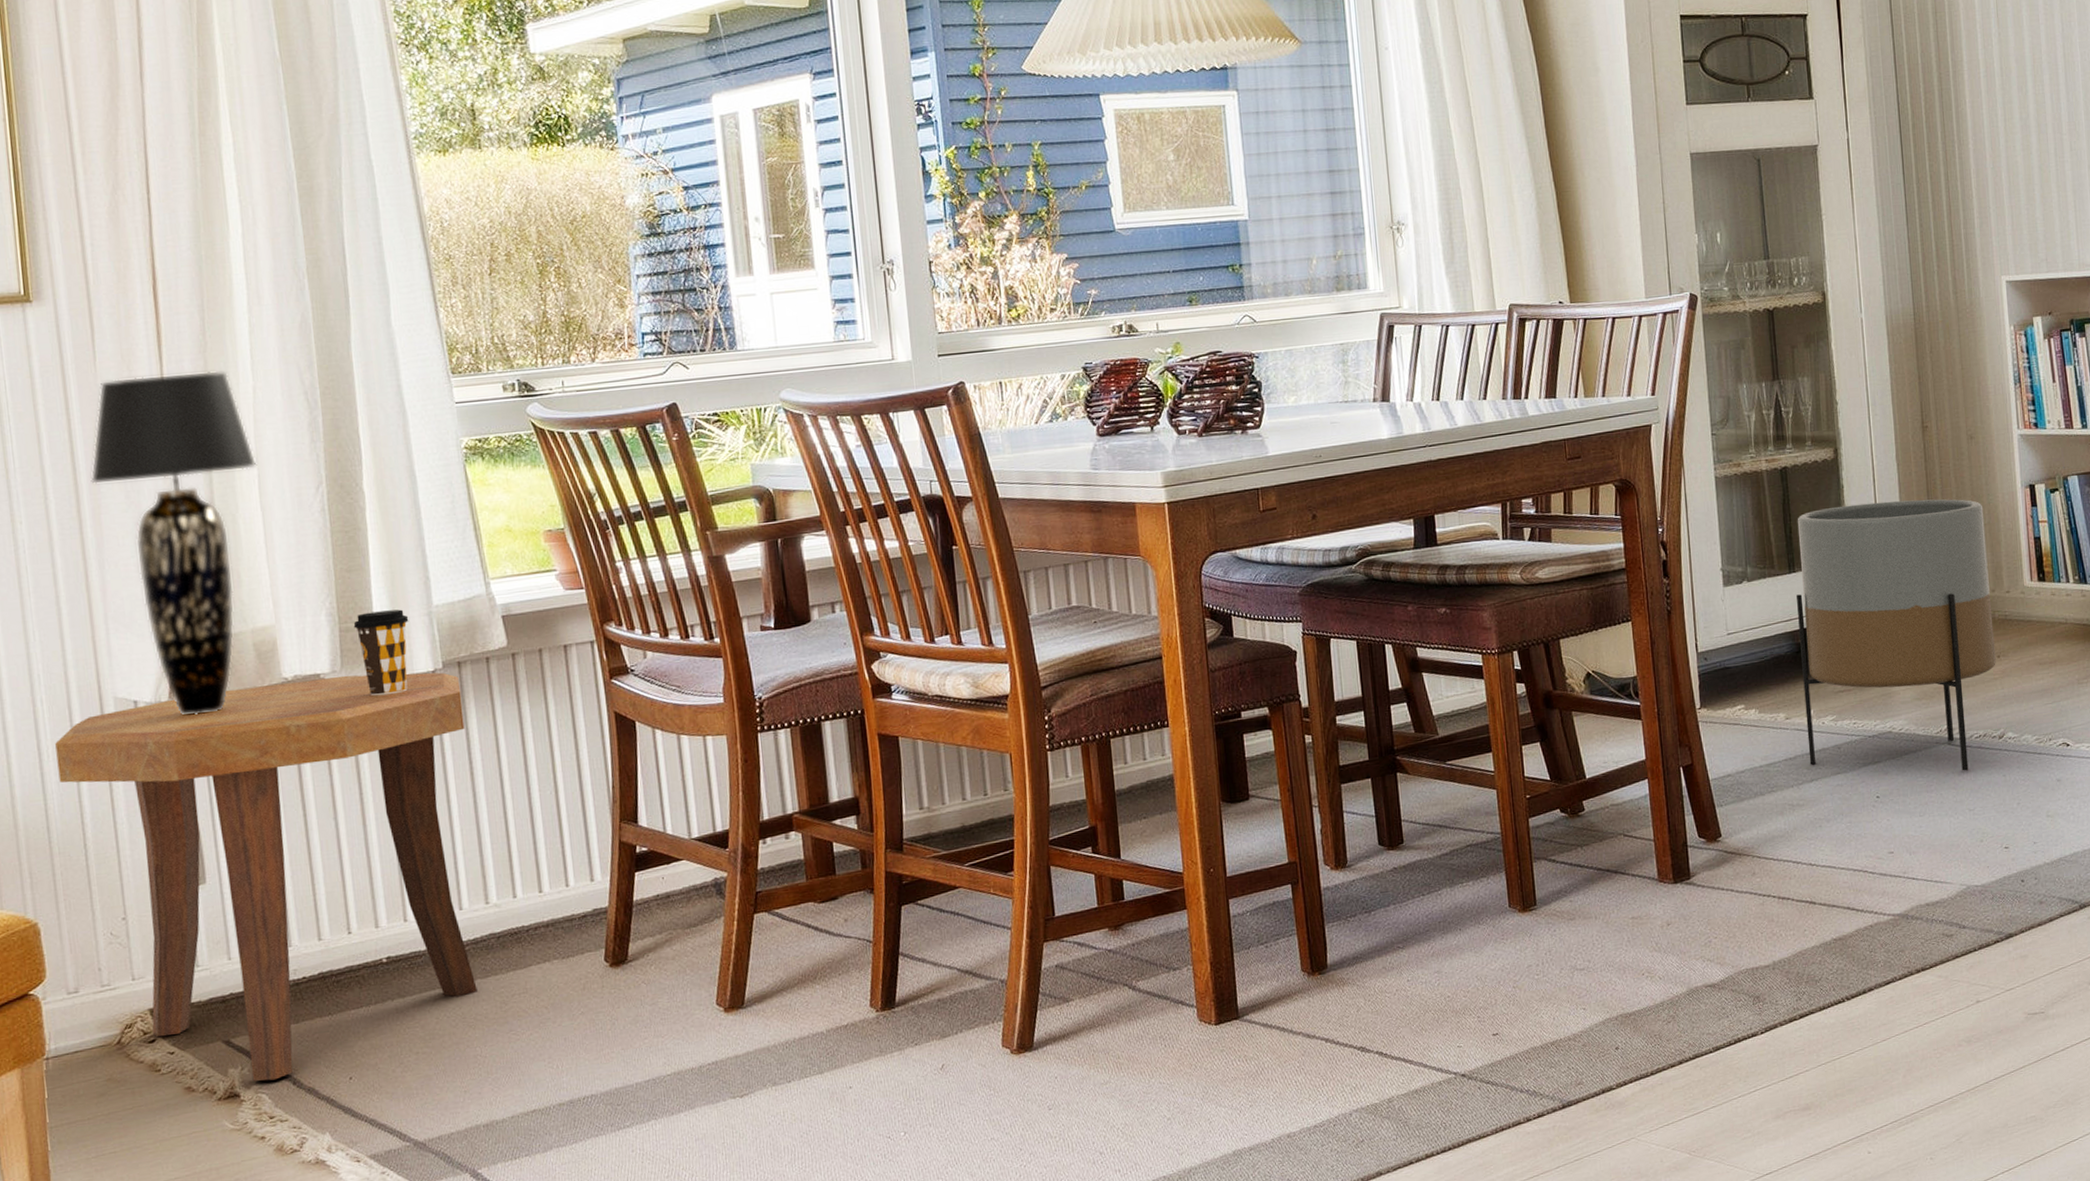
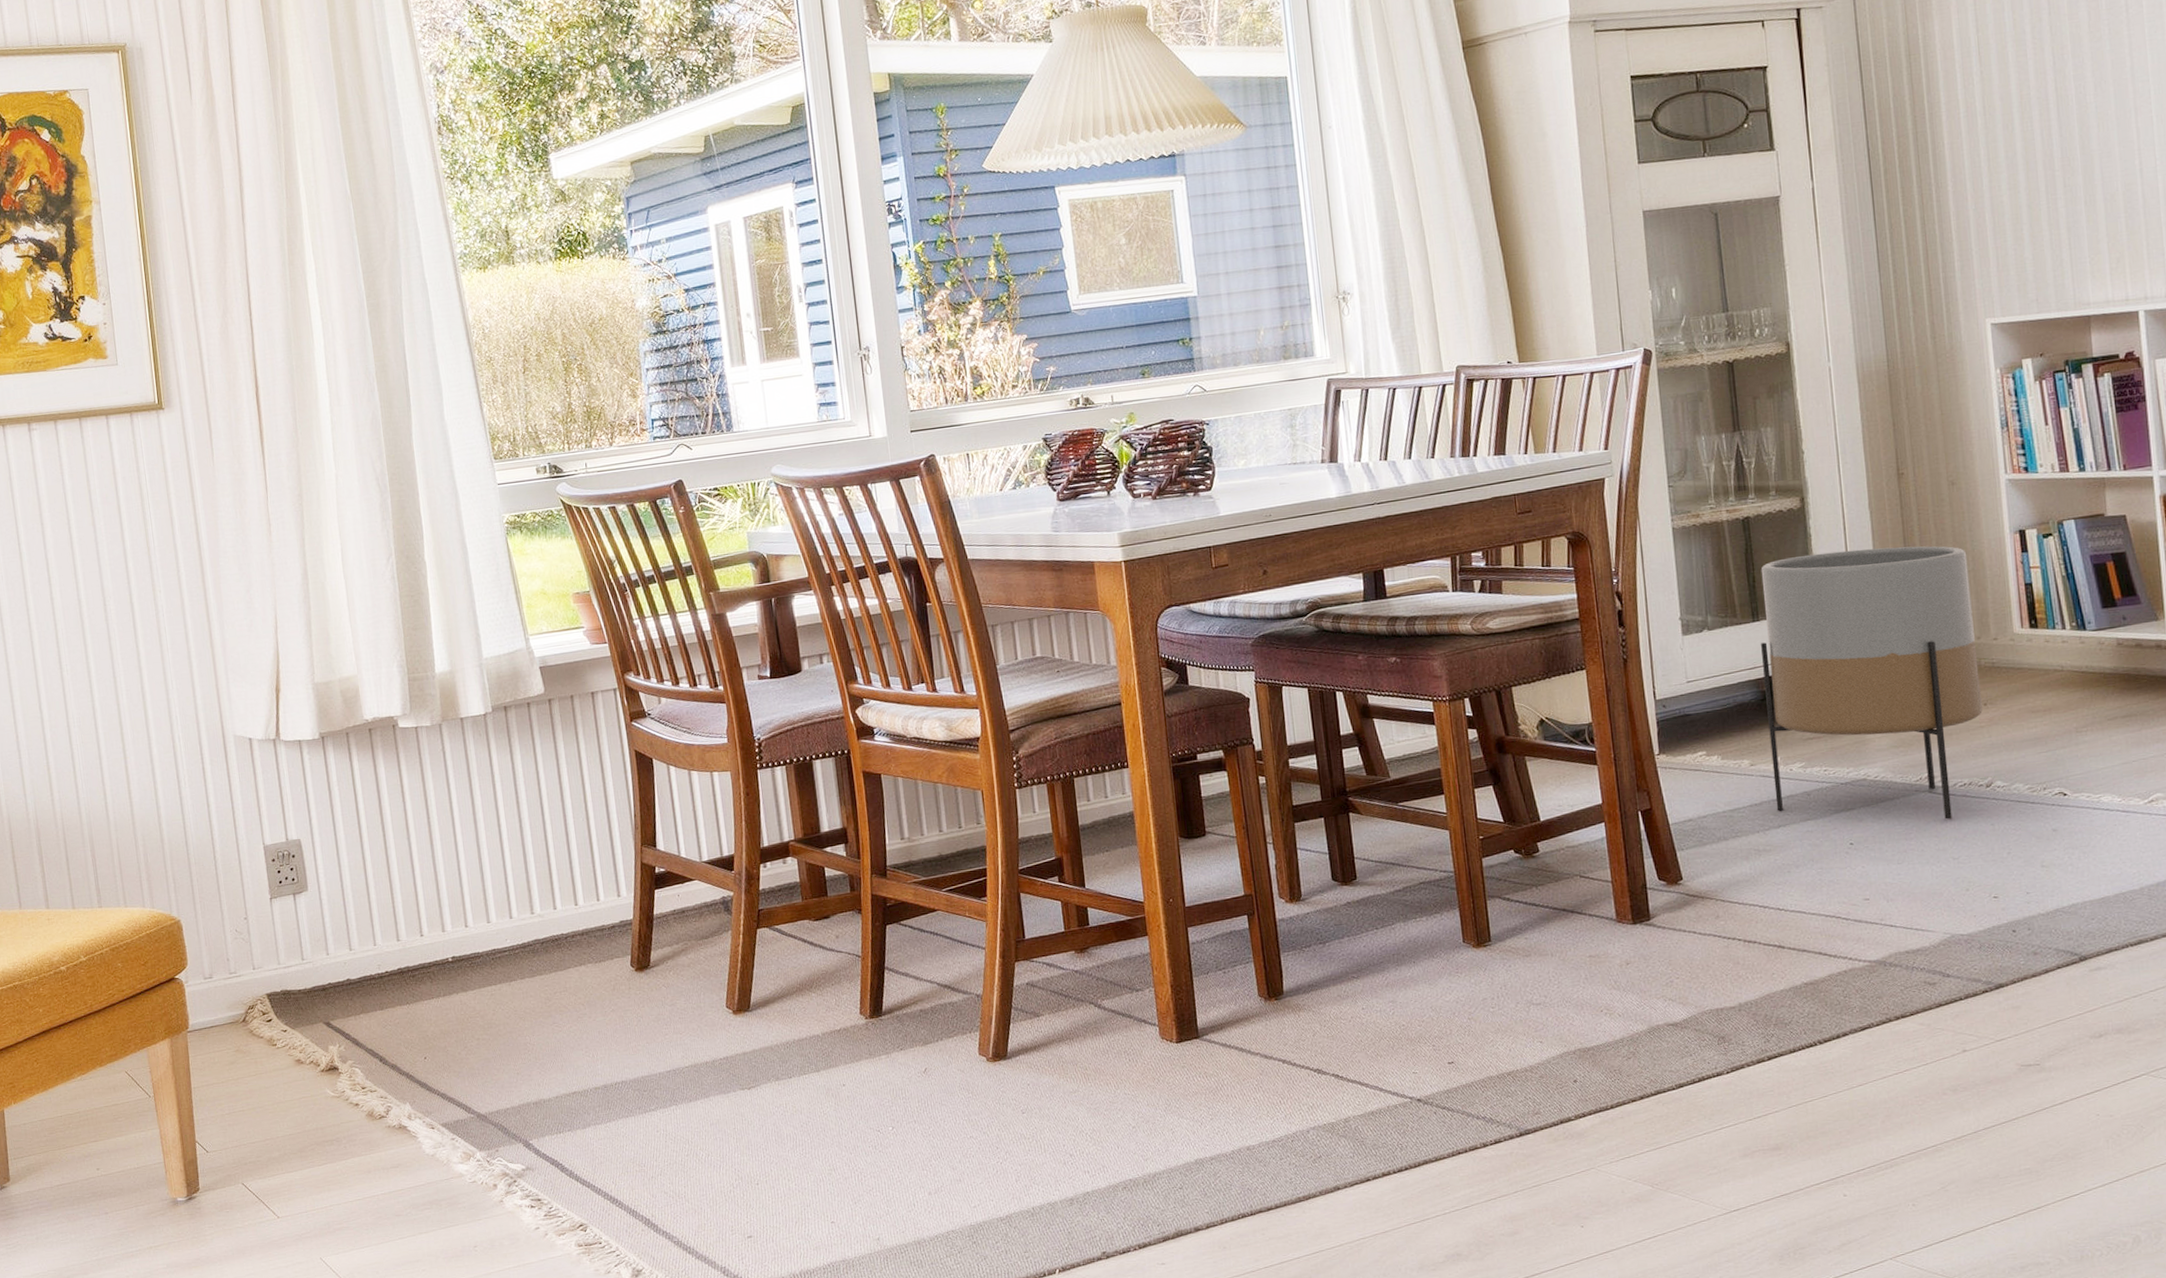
side table: present [55,672,478,1081] -> none [190,715,526,1057]
table lamp: present [90,370,257,715] -> none [211,462,340,751]
coffee cup: present [353,609,409,696] -> none [419,661,464,736]

